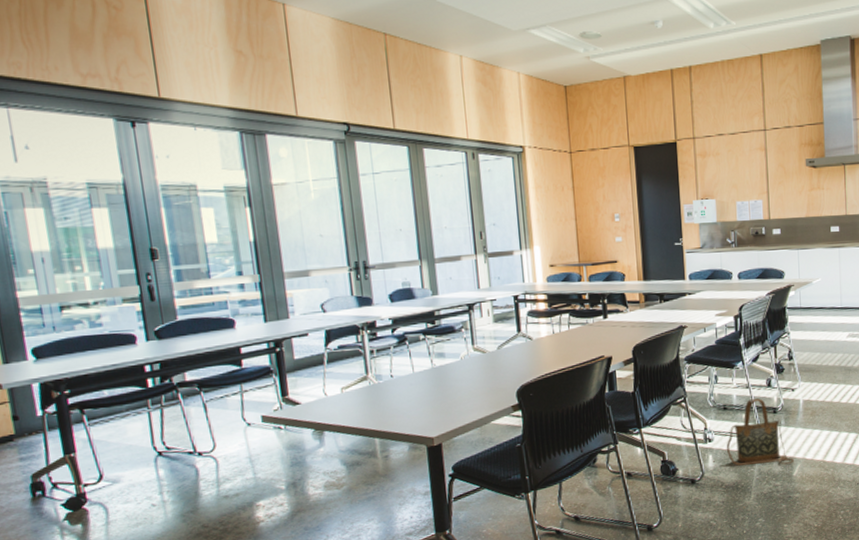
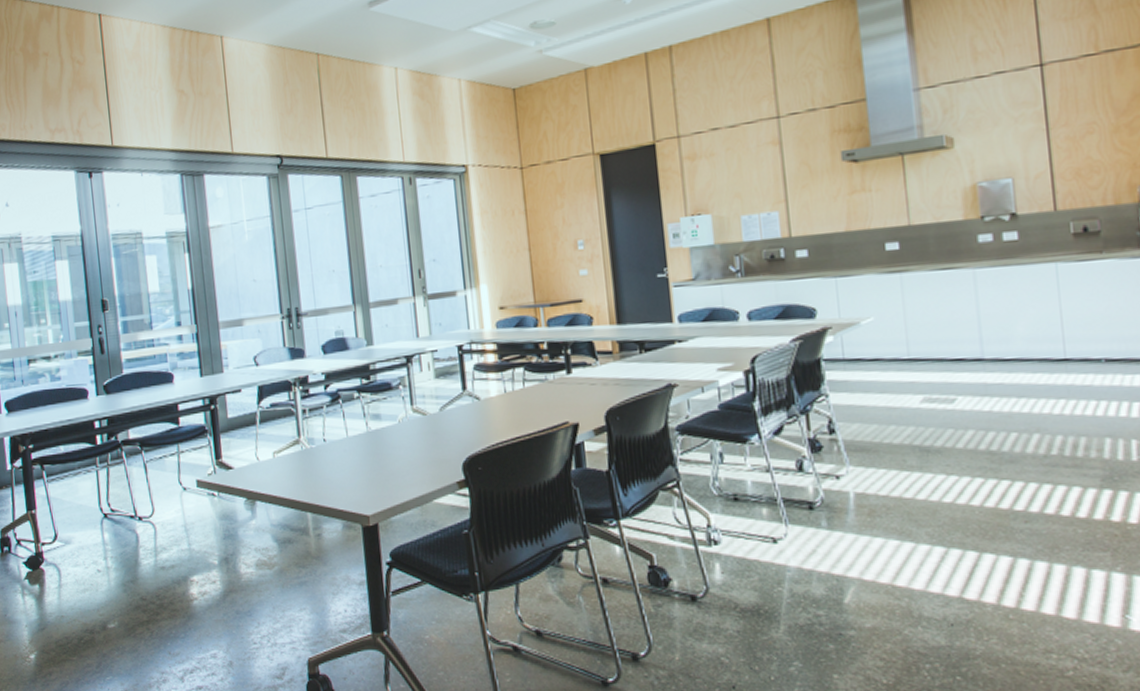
handbag: present [726,398,795,466] -> none [739,487,846,586]

